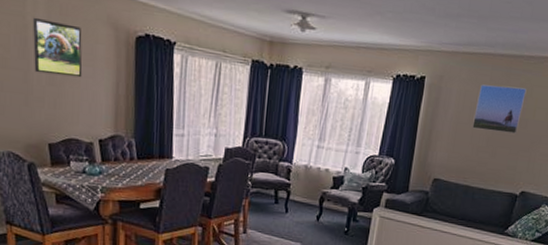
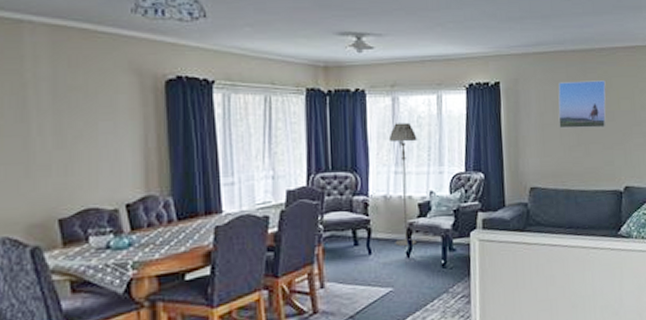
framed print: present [33,17,83,78] -> none [34,73,100,137]
floor lamp: none [308,102,342,211] -> present [388,122,417,246]

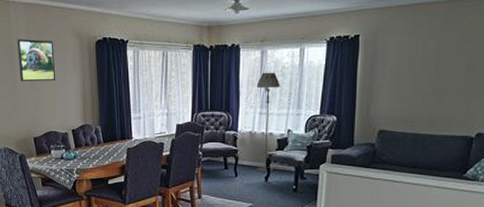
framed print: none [34,73,100,137] -> present [17,38,56,82]
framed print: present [558,80,607,129] -> none [414,30,470,78]

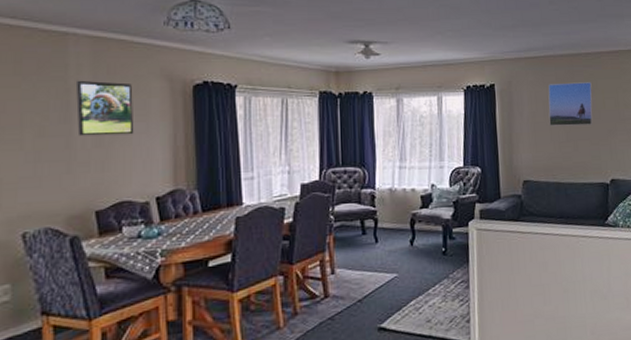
floor lamp: present [256,72,280,172] -> none [393,122,420,235]
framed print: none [414,30,470,78] -> present [548,82,593,126]

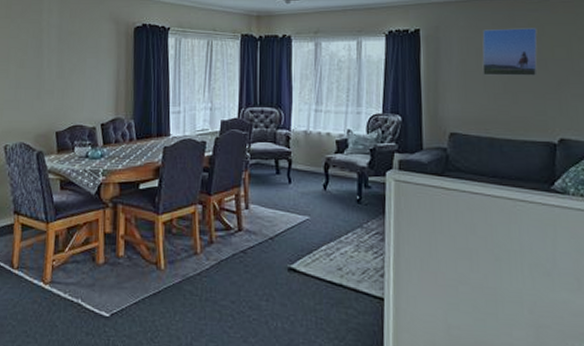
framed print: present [76,80,134,137] -> none [46,22,88,69]

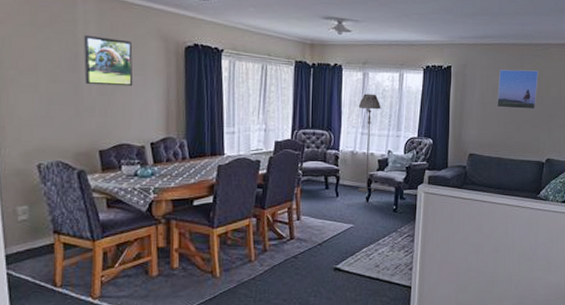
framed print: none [46,22,88,69] -> present [84,34,133,87]
floor lamp: none [310,66,337,178] -> present [358,93,381,192]

